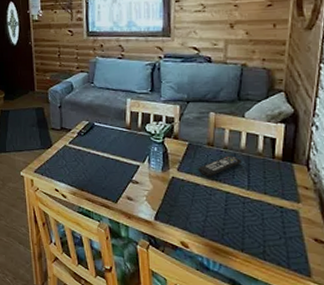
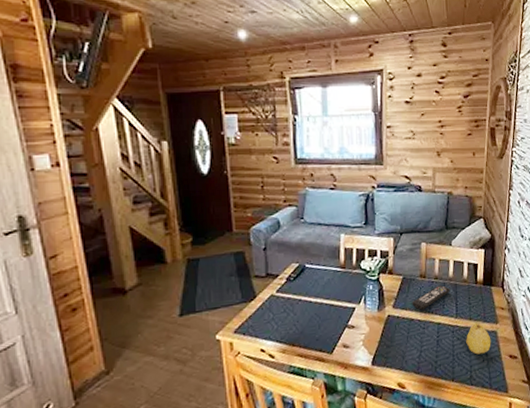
fruit: none [259,199,291,231] -> present [466,323,491,355]

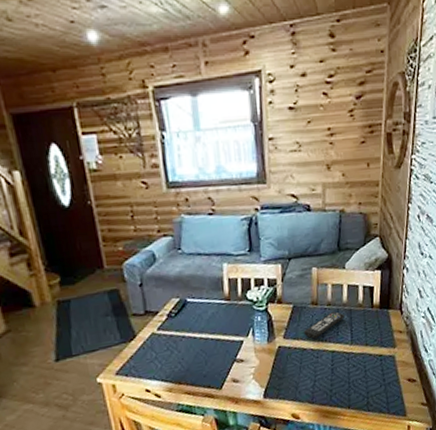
fruit: present [466,323,491,355] -> none [362,348,389,381]

